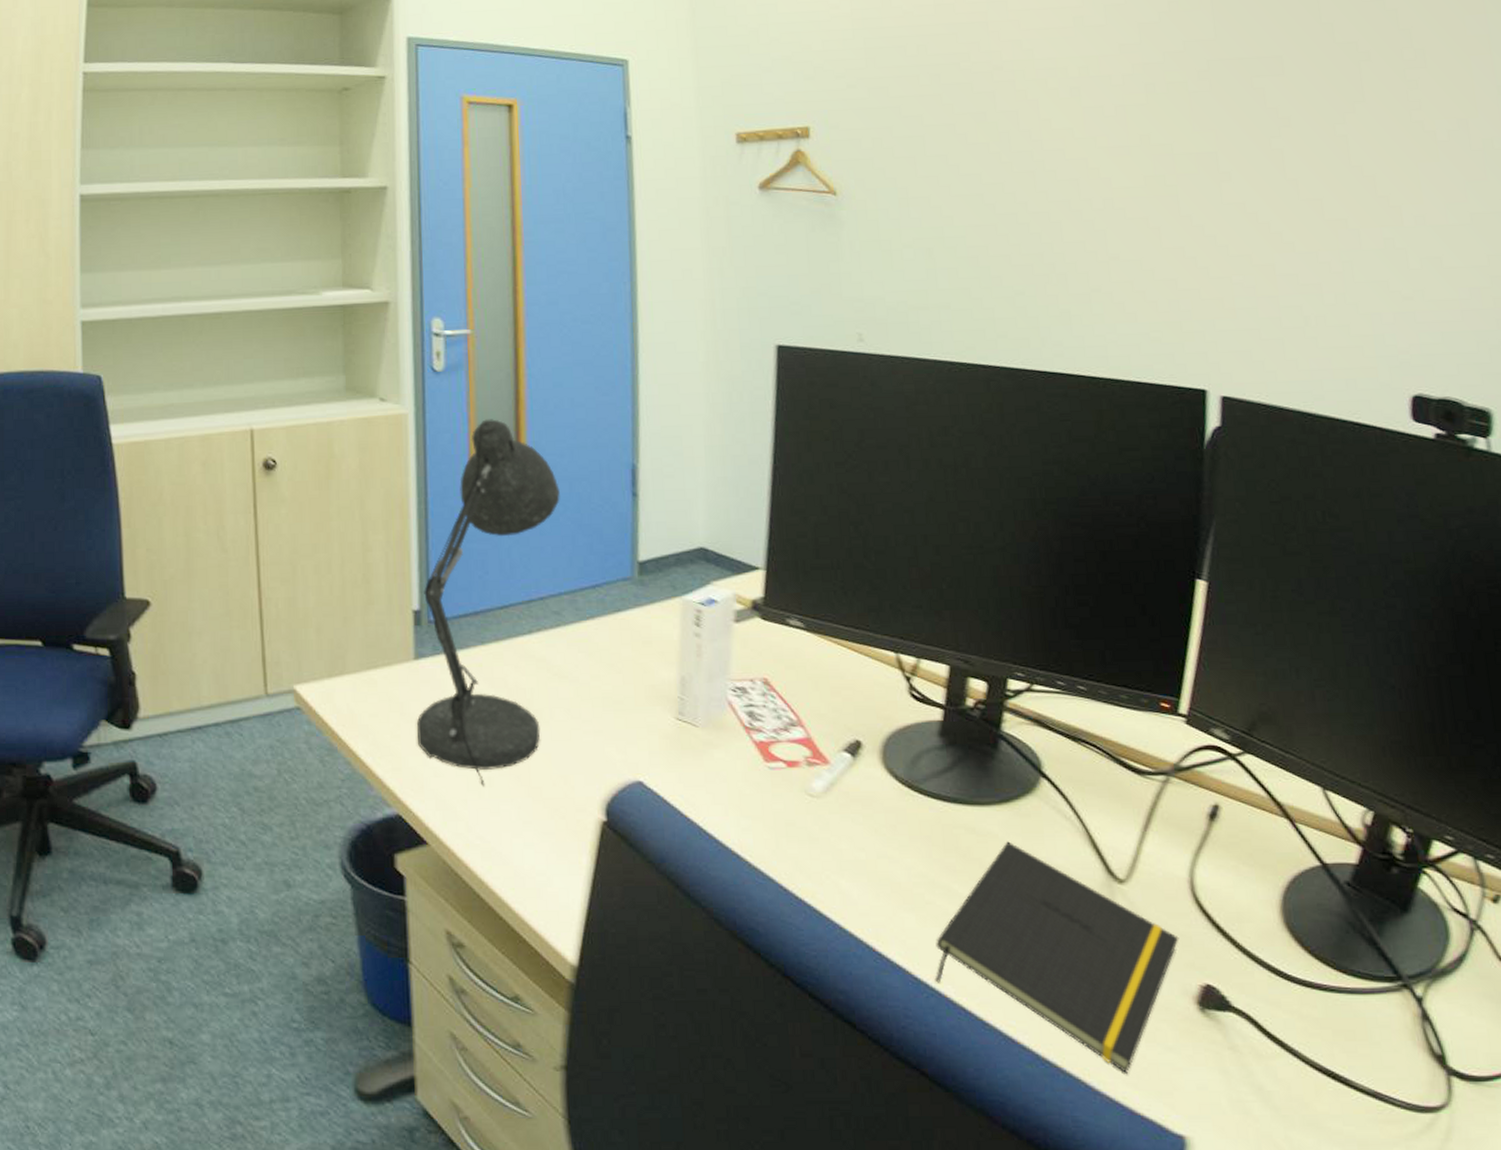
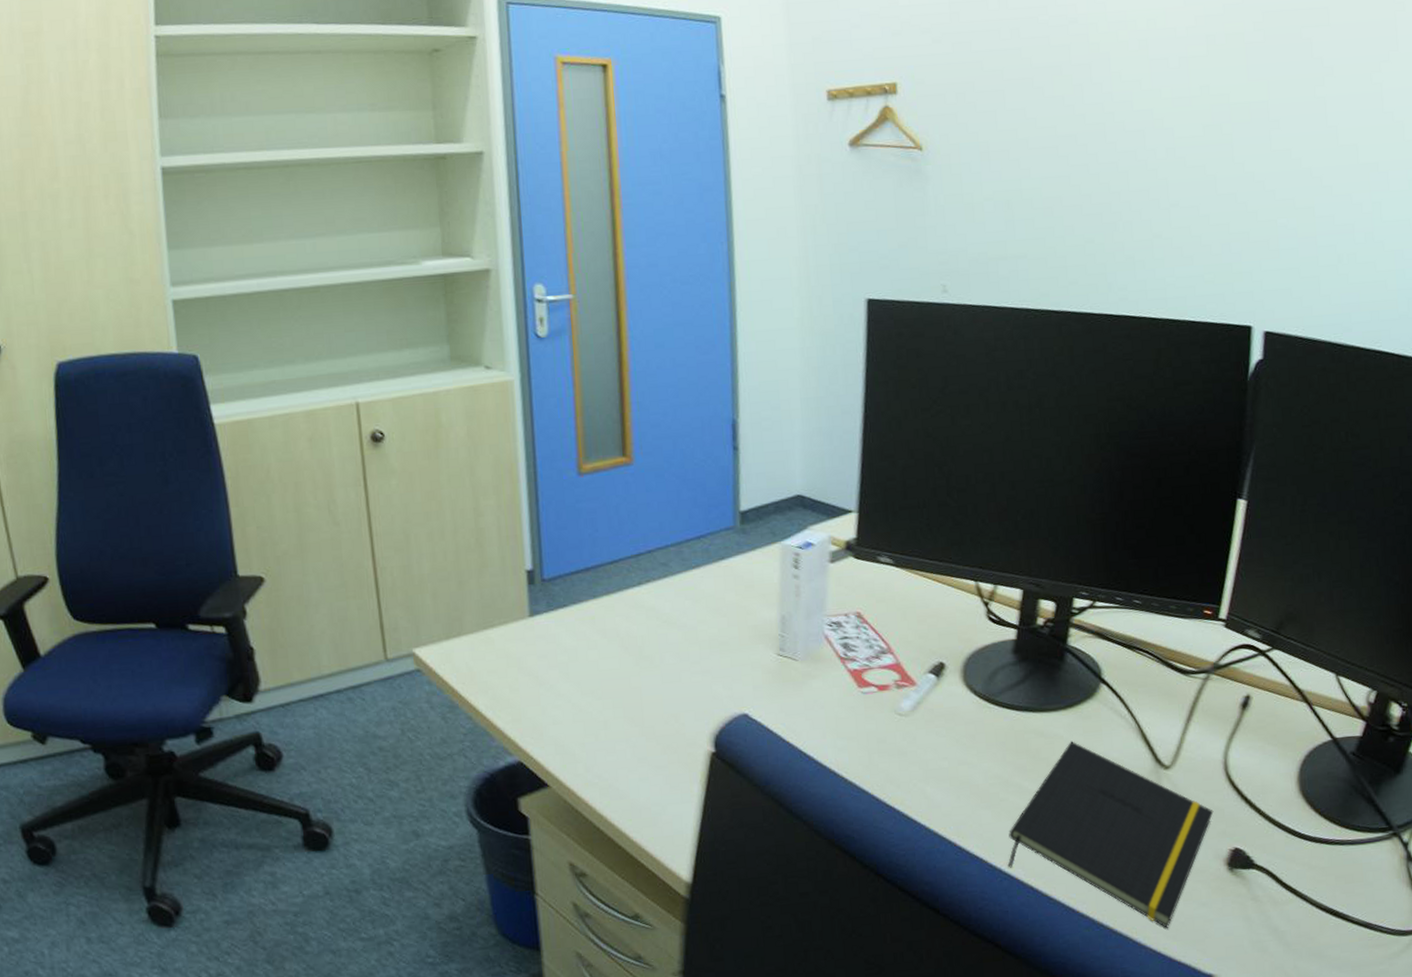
desk lamp: present [416,419,560,786] -> none [533,382,665,730]

